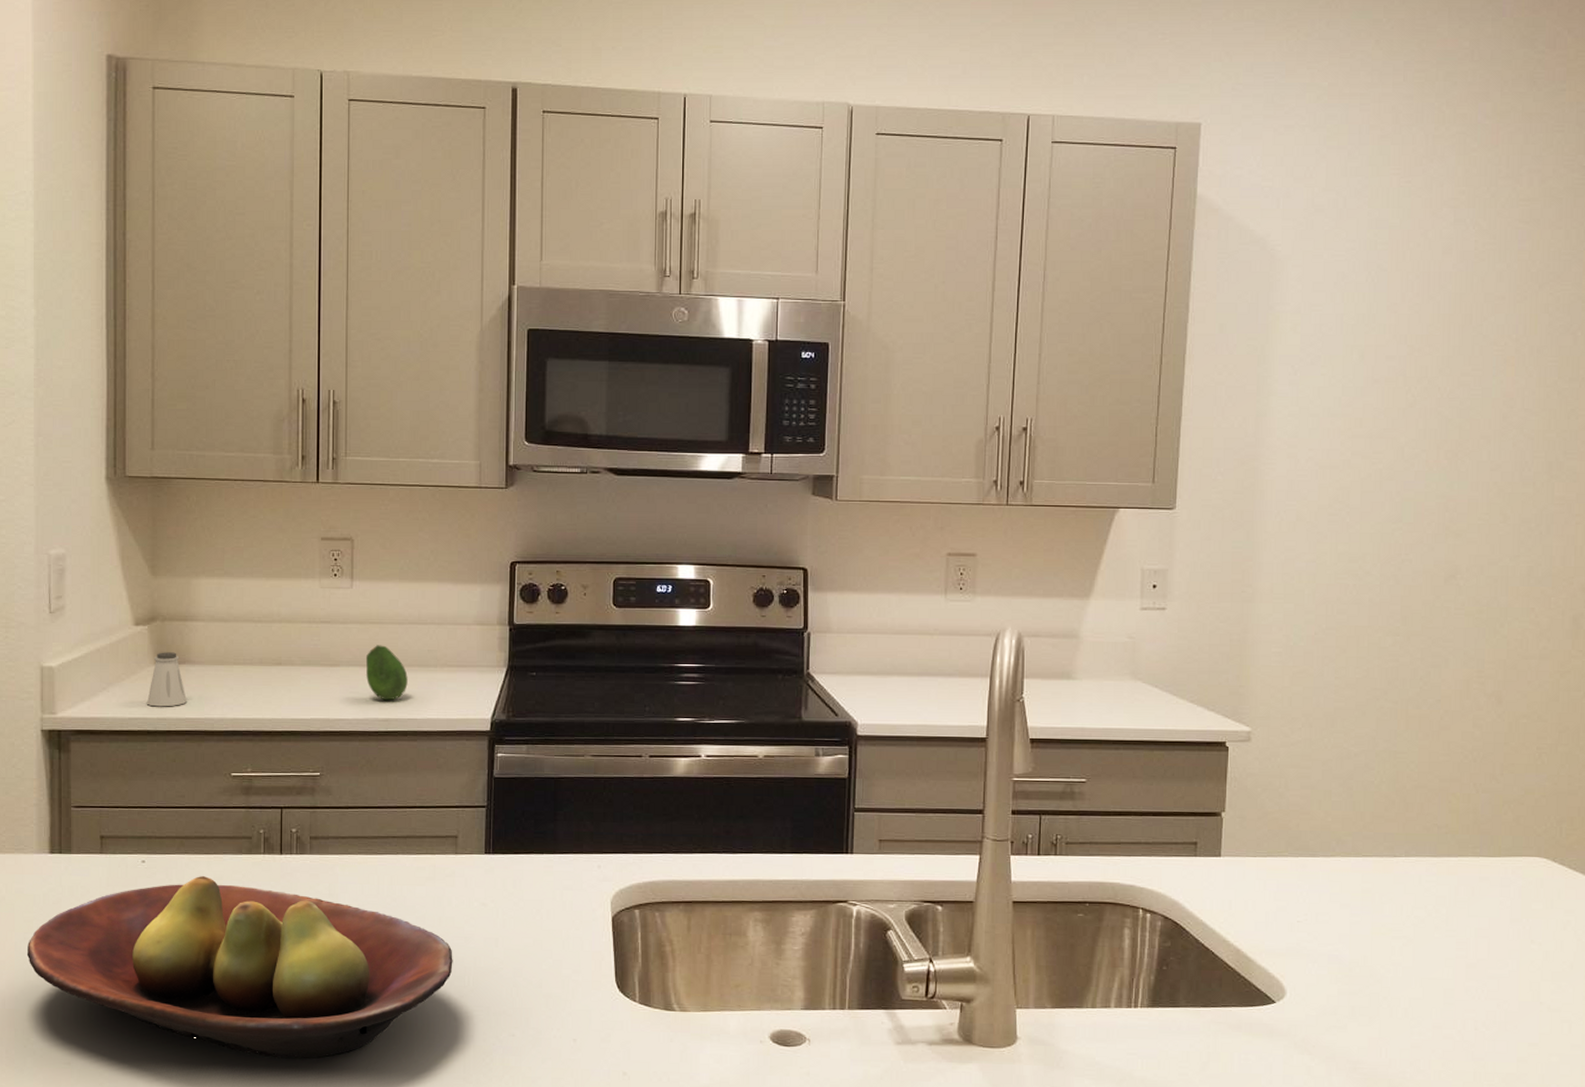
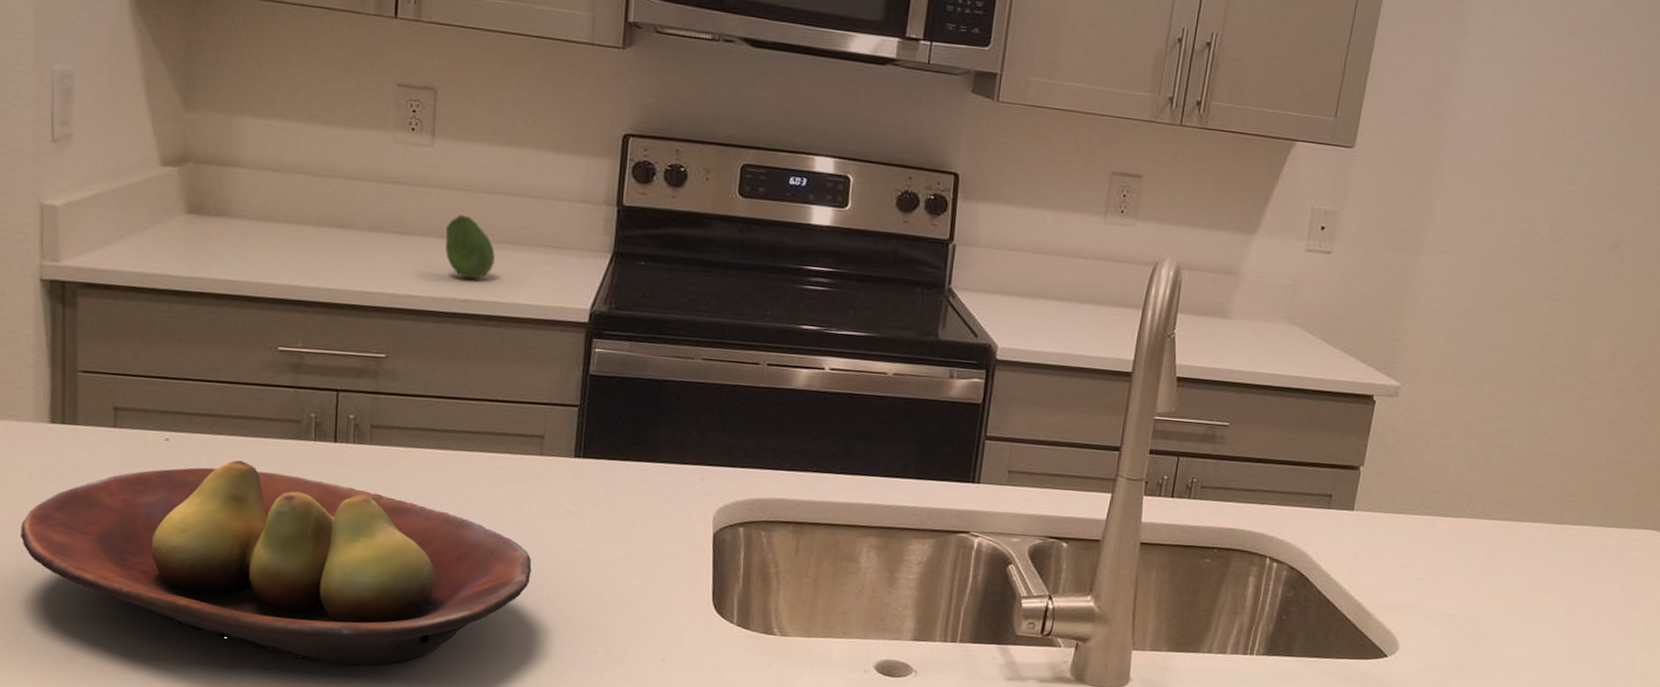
saltshaker: present [147,652,187,707] -> none [175,200,225,265]

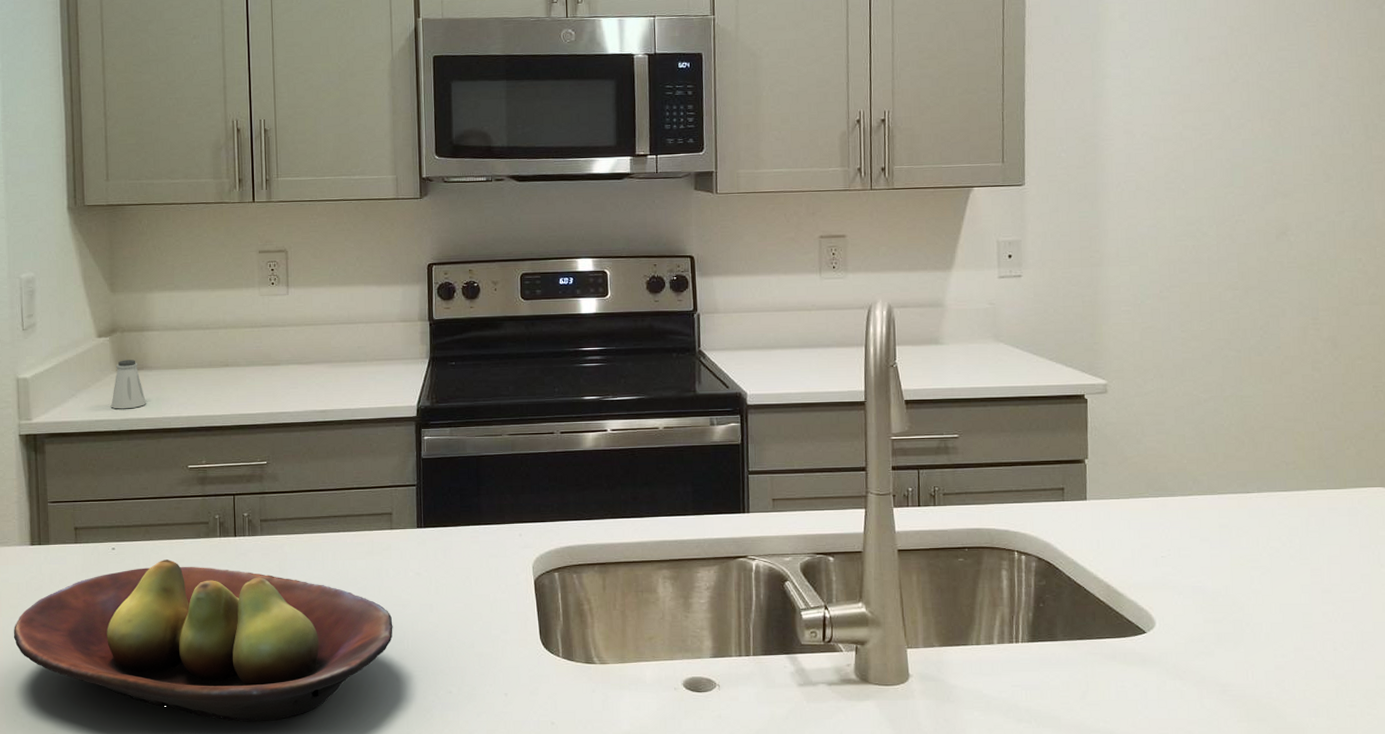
saltshaker: none [175,200,225,265] -> present [111,360,146,409]
fruit: present [445,215,495,280] -> none [302,344,341,394]

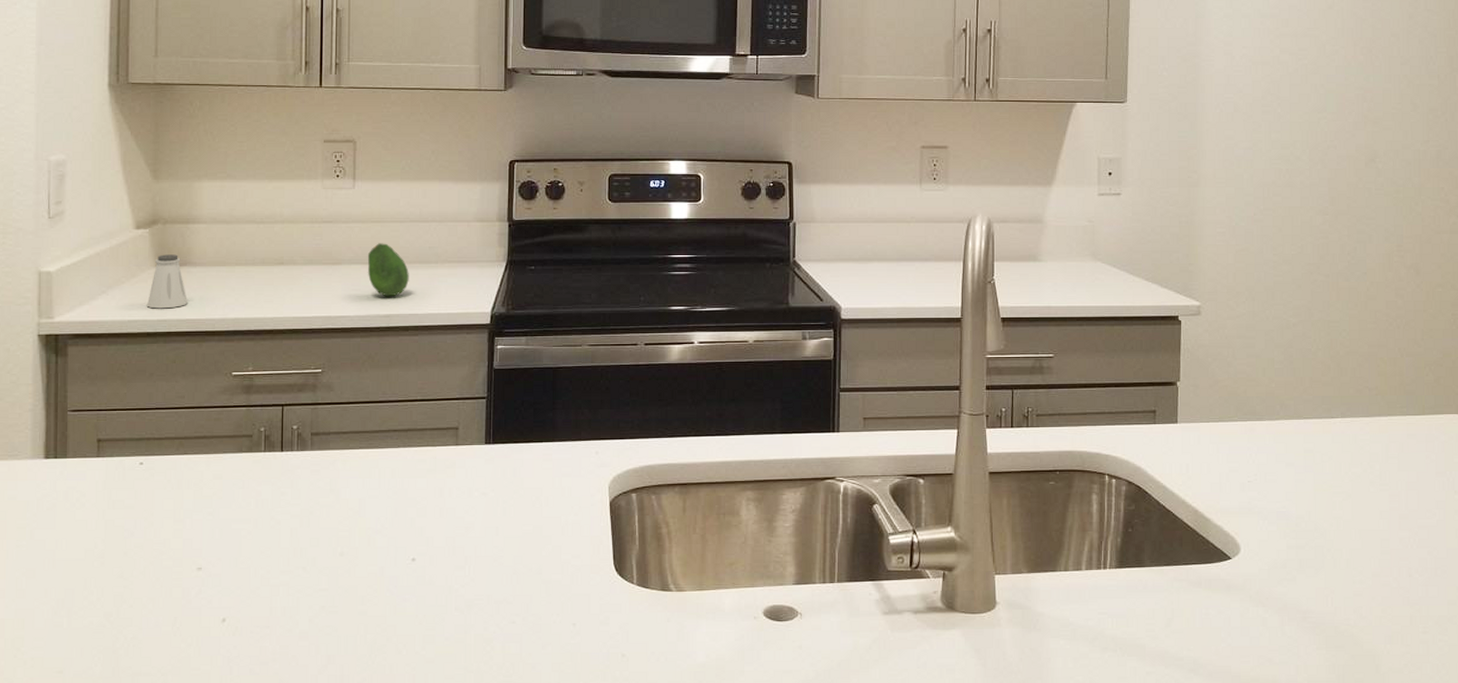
fruit bowl: present [13,560,393,721] -> none [18,476,454,655]
fruit: none [302,344,341,394] -> present [367,243,409,297]

